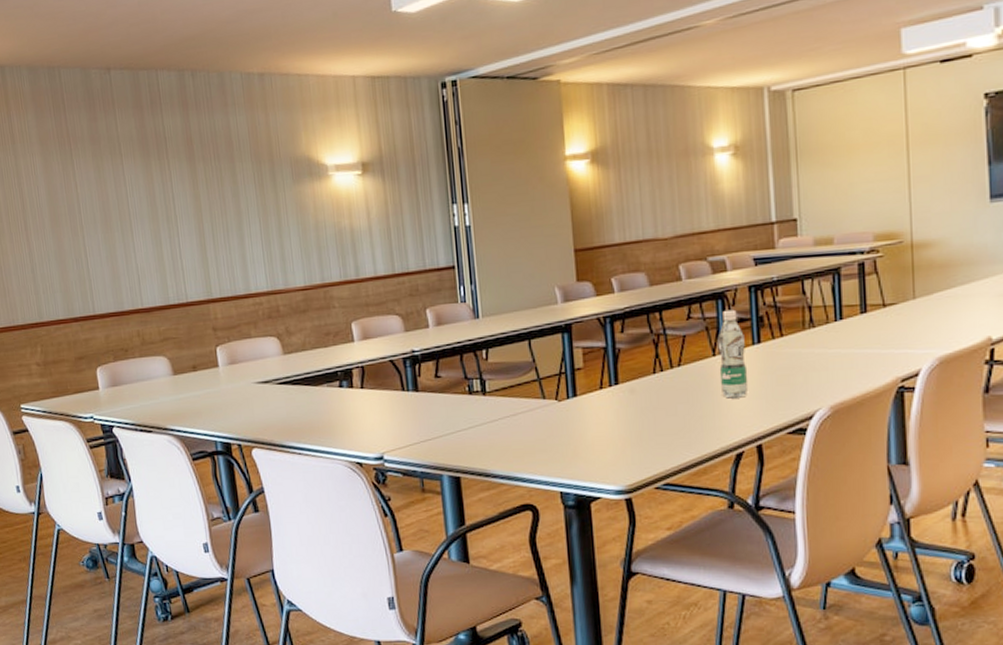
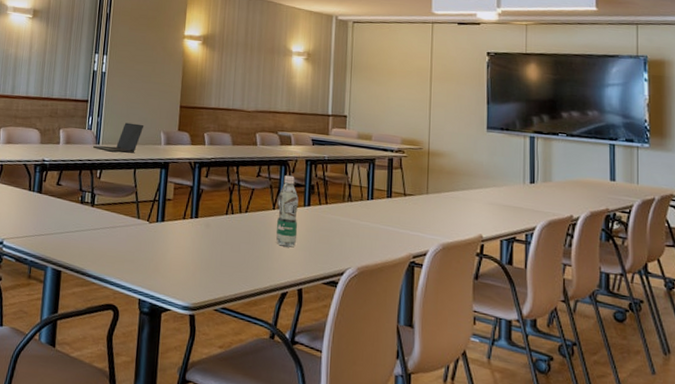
laptop: none [472,282,532,326] -> present [93,122,144,153]

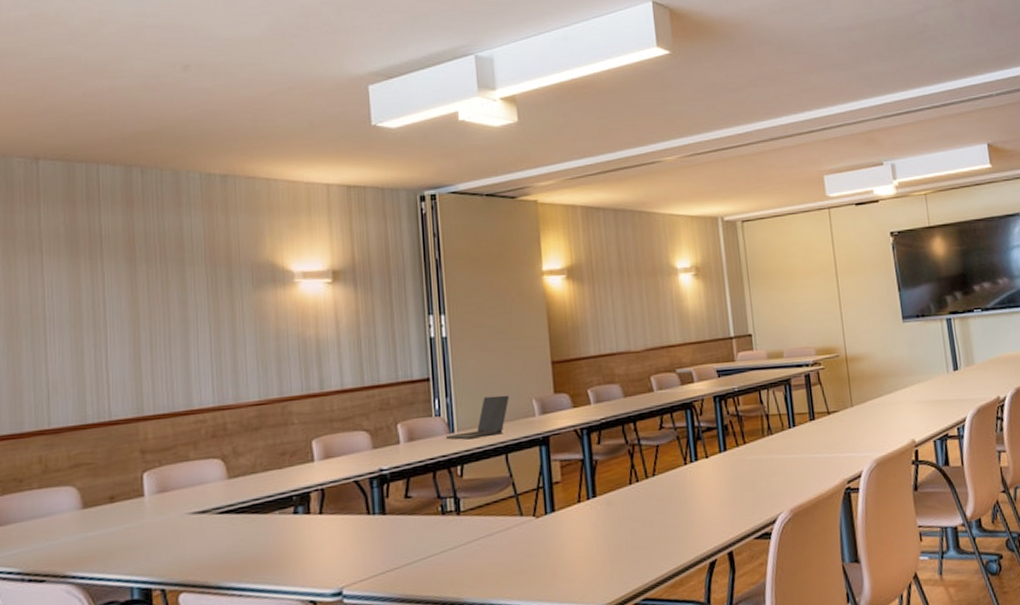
bottle: present [276,175,299,248] -> none [688,419,718,507]

